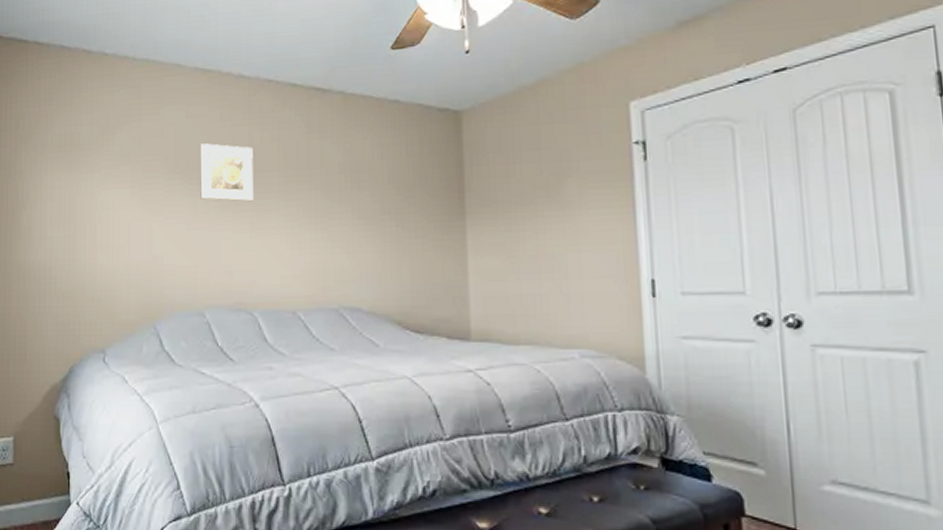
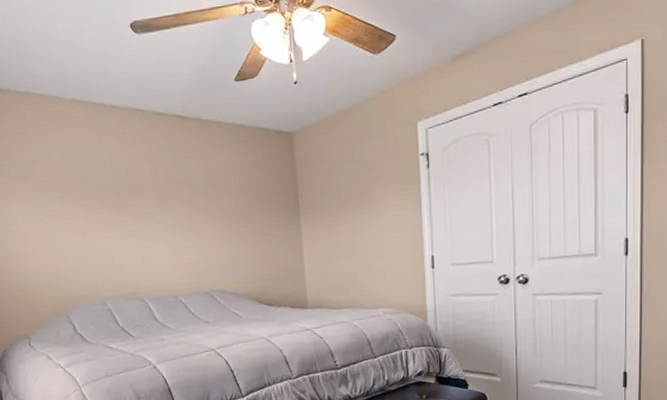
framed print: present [198,143,254,202] -> none [83,165,135,213]

